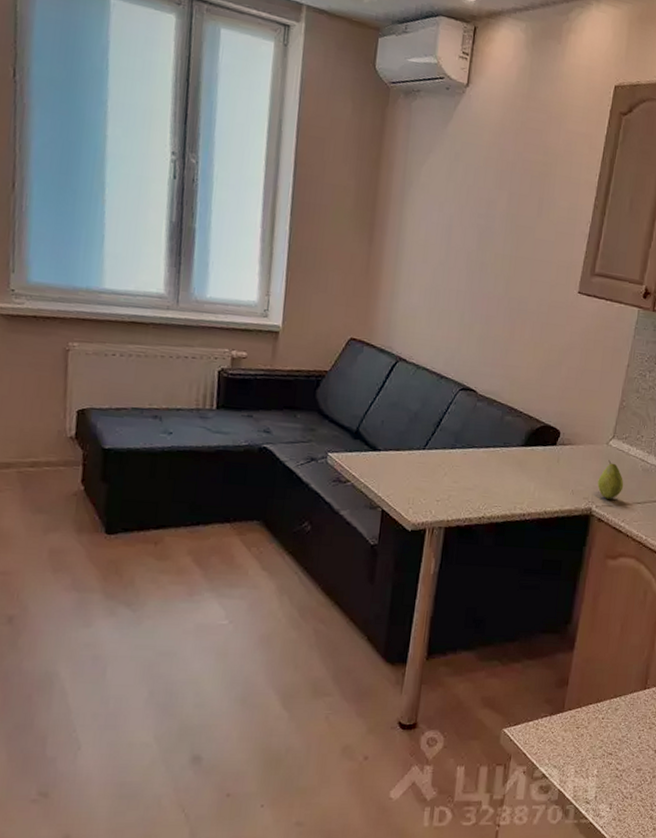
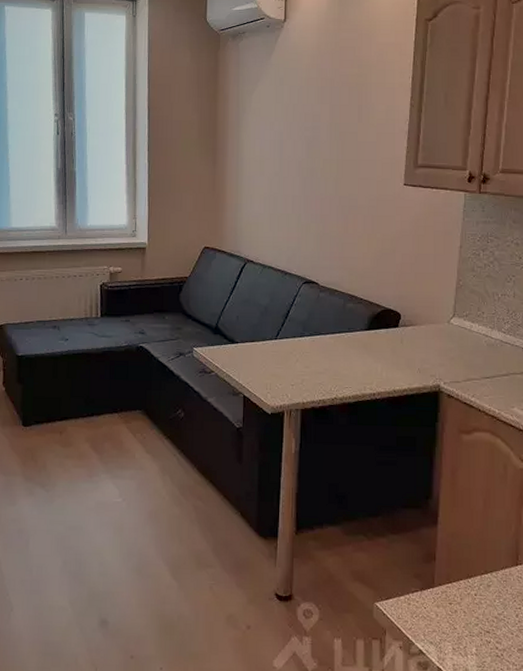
fruit: present [597,460,624,499] -> none [443,338,470,375]

